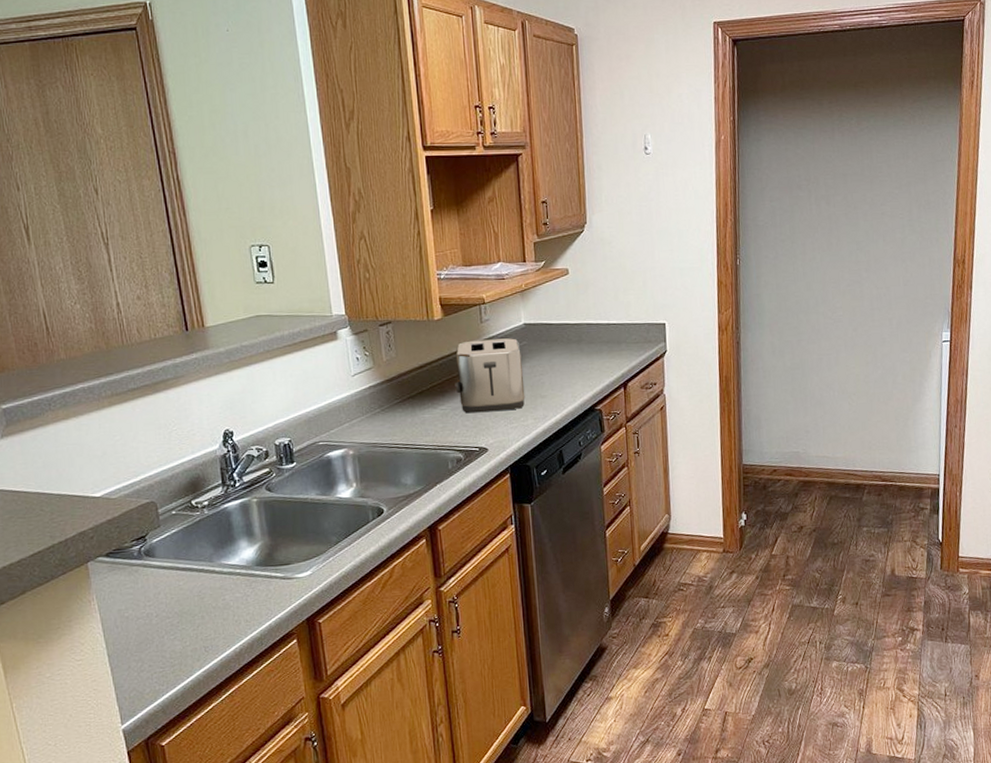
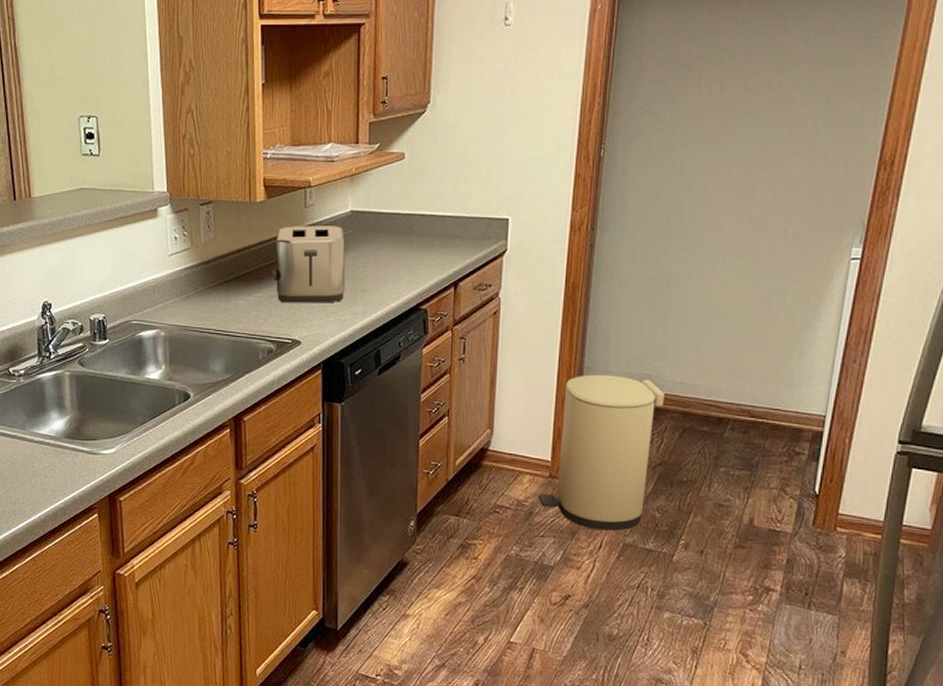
pedal bin: none [715,455,812,595] -> present [537,375,664,531]

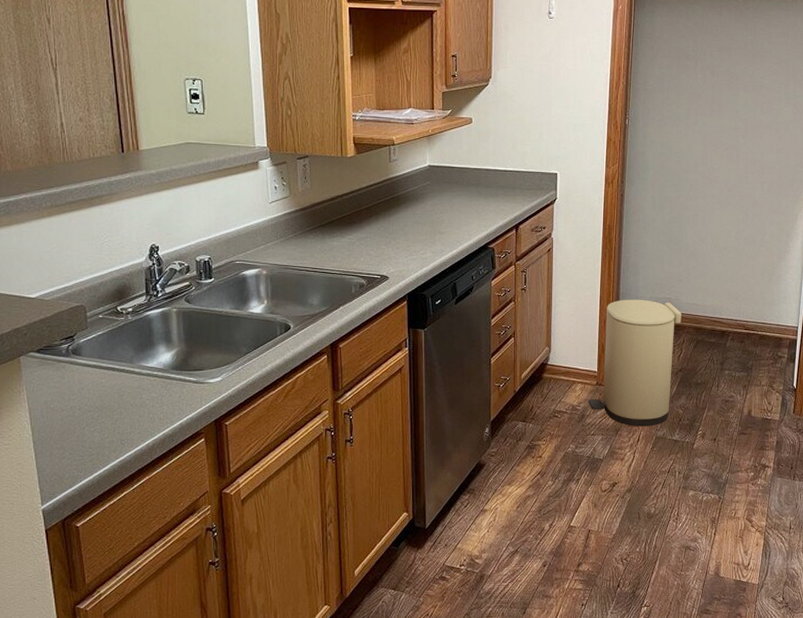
toaster: present [272,226,346,303] -> none [362,178,426,244]

